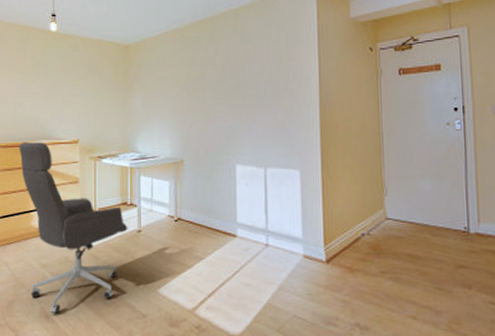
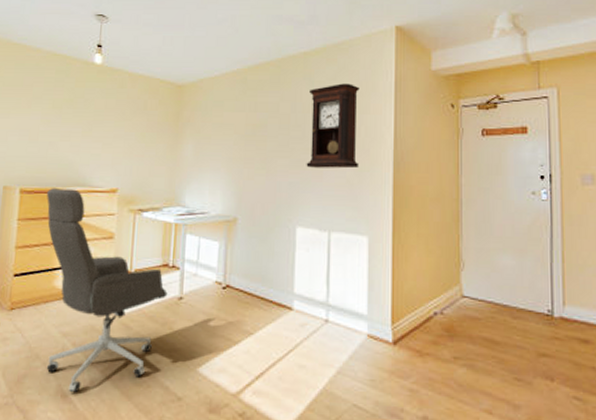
pendulum clock: none [241,35,289,112] -> present [306,83,360,169]

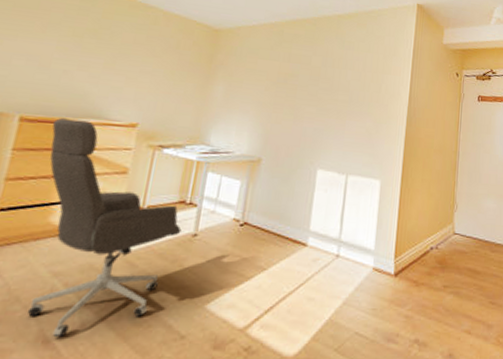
pendulum clock: present [306,83,360,169] -> none [331,45,384,120]

